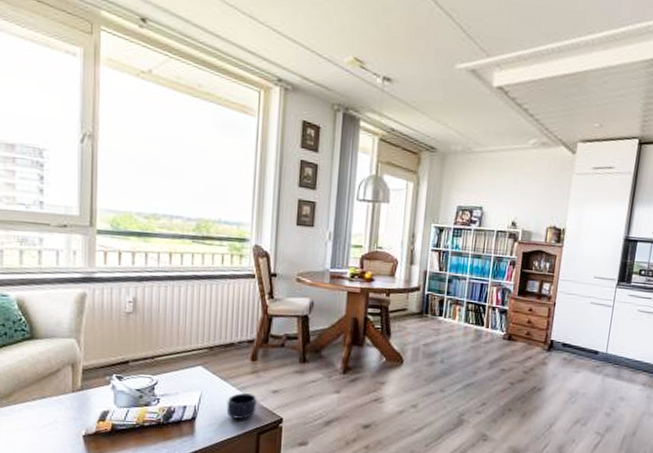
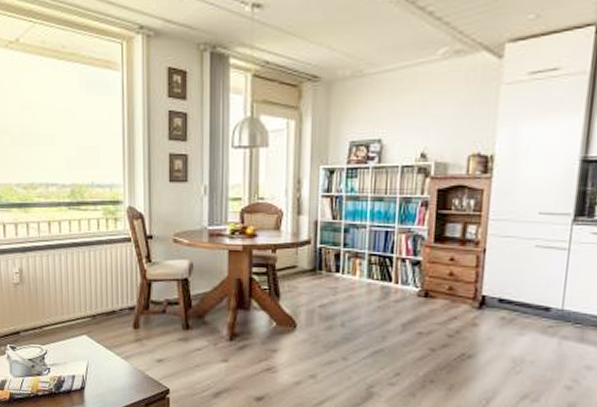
mug: present [226,393,257,420] -> none [113,362,142,391]

